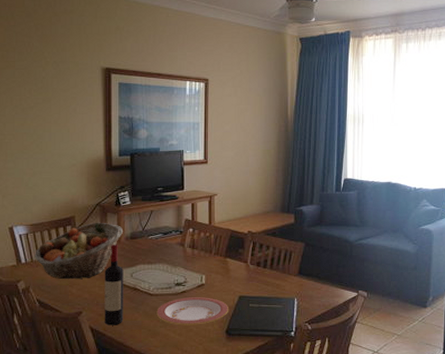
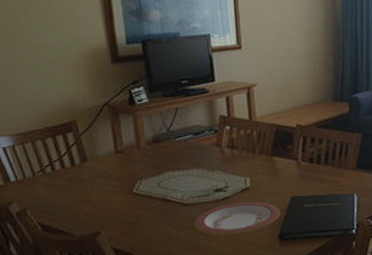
fruit basket: present [35,222,123,280] -> none [27,125,142,197]
wine bottle: present [104,244,124,326] -> none [123,150,154,244]

